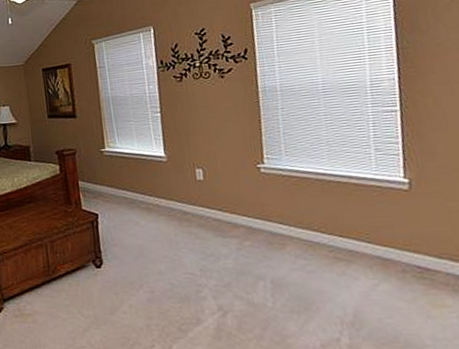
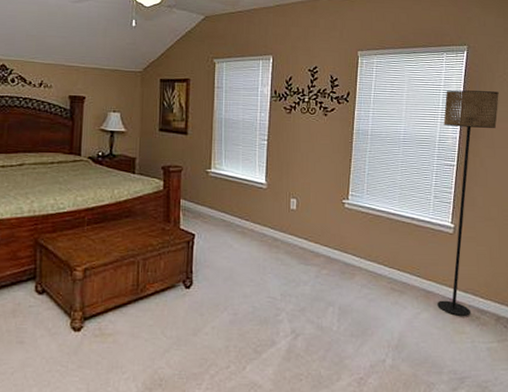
floor lamp: none [371,16,451,286] -> present [437,90,499,316]

